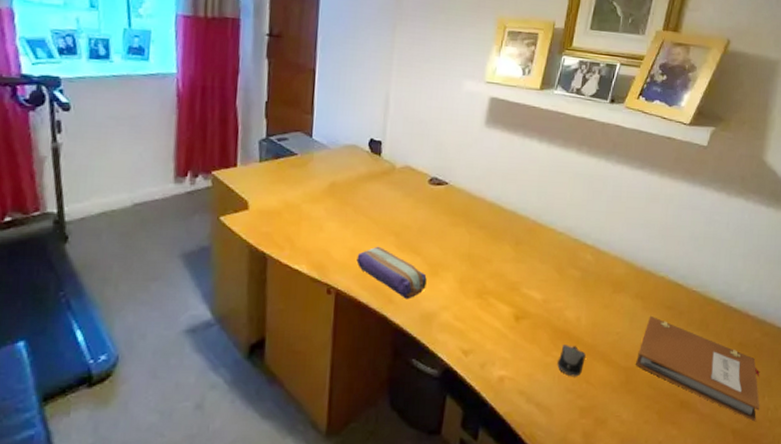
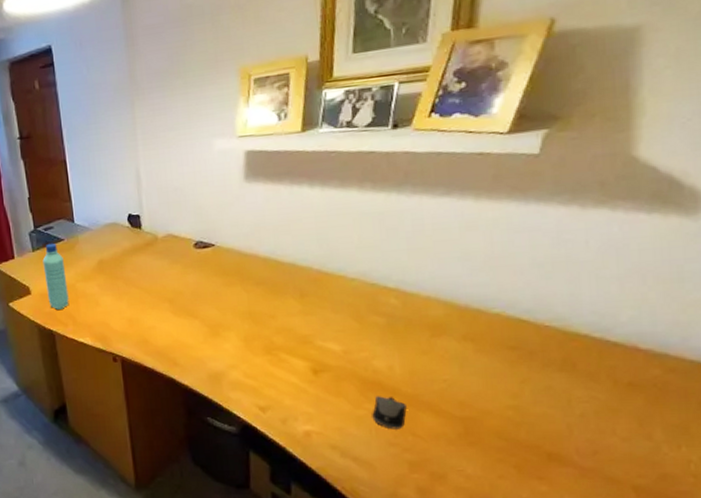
water bottle: none [267,155,293,231] -> present [42,243,69,310]
pencil case: present [356,246,427,300] -> none [135,313,209,361]
notebook: present [635,315,760,422] -> none [474,358,675,477]

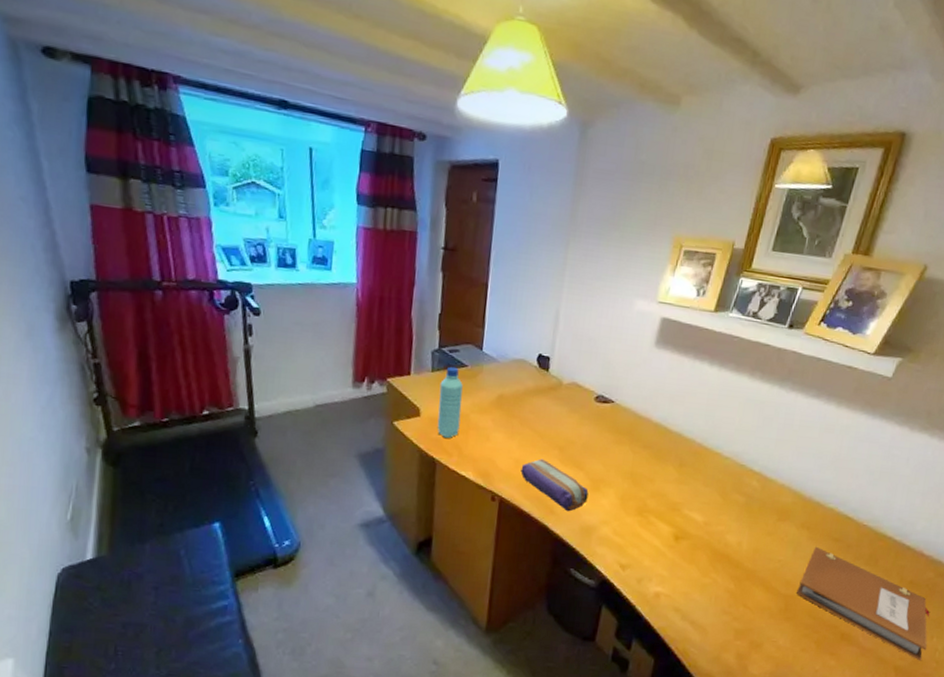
pencil case: none [135,313,209,361] -> present [520,458,589,512]
computer mouse: present [372,396,407,430] -> none [715,567,745,600]
notebook: none [474,358,675,477] -> present [795,546,930,661]

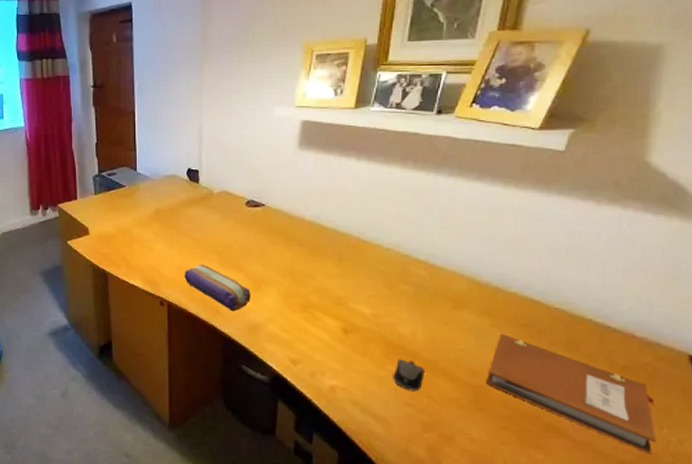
water bottle: present [437,366,463,438] -> none [103,188,124,252]
computer mouse: none [715,567,745,600] -> present [393,359,425,392]

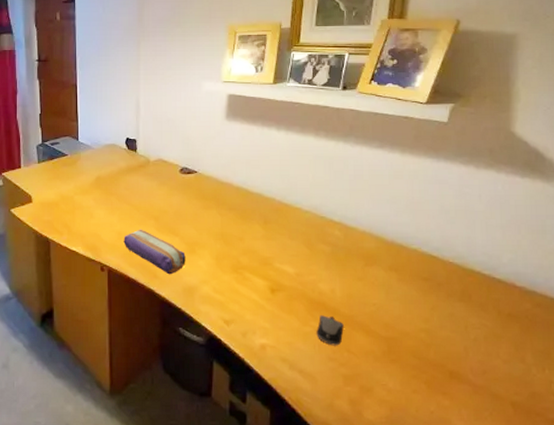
notebook: present [485,333,657,455] -> none [396,287,541,395]

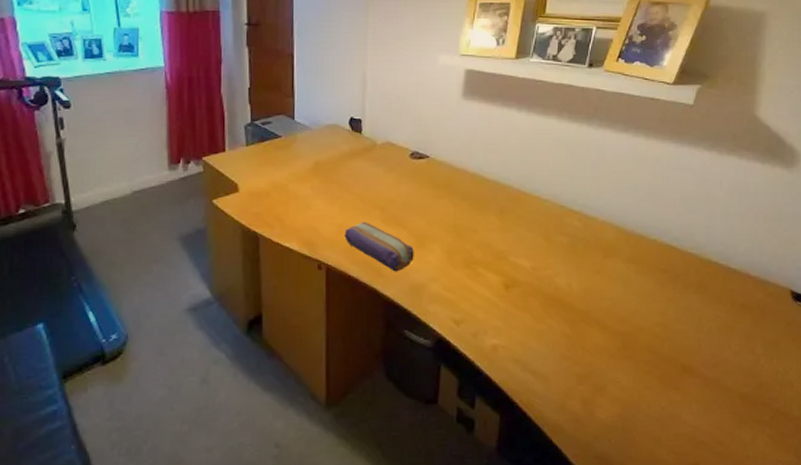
computer mouse: present [316,315,344,346] -> none [551,312,579,344]

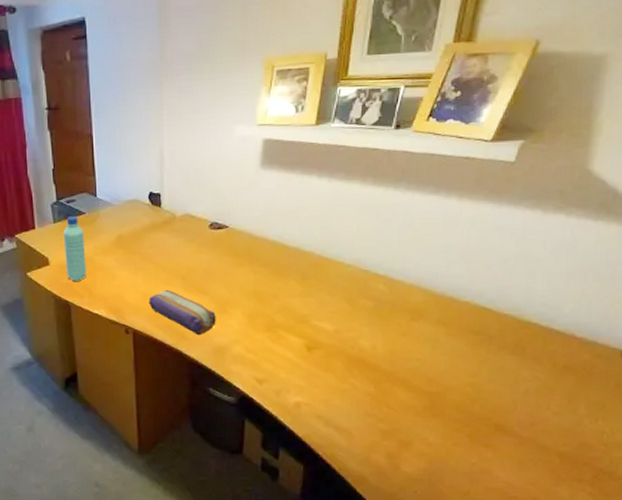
water bottle: none [255,138,280,210] -> present [63,215,87,281]

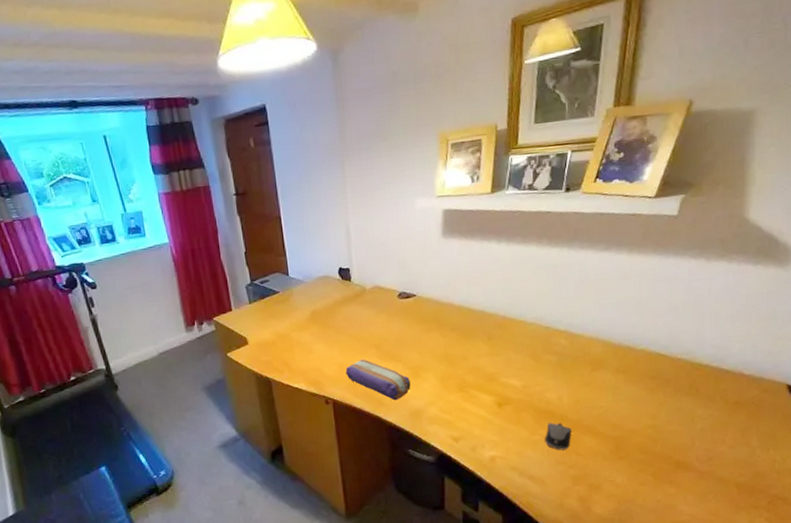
water bottle: present [63,215,87,281] -> none [259,295,285,358]
computer mouse: none [355,372,384,402] -> present [544,423,572,451]

